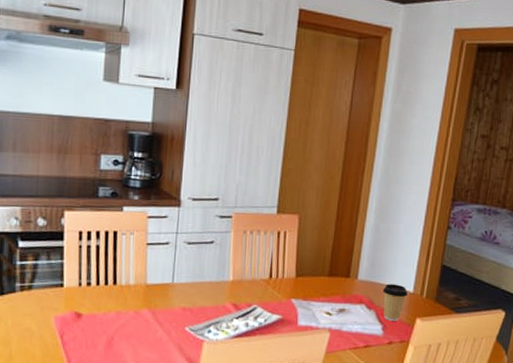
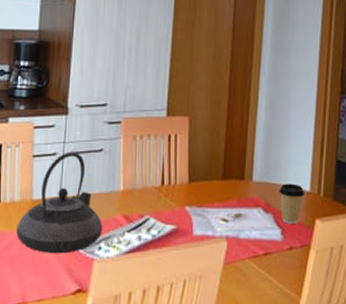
teapot: none [132,241,212,334] -> present [16,151,103,254]

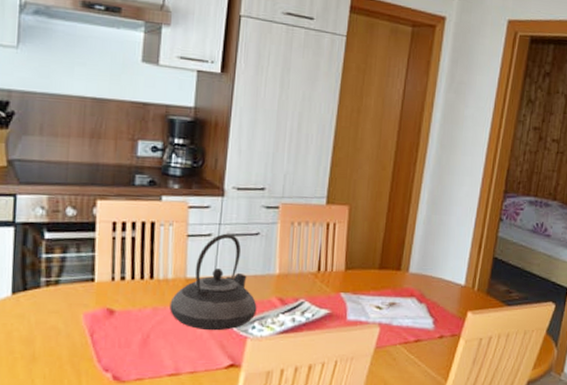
coffee cup: present [279,183,305,224] -> none [434,276,460,315]

